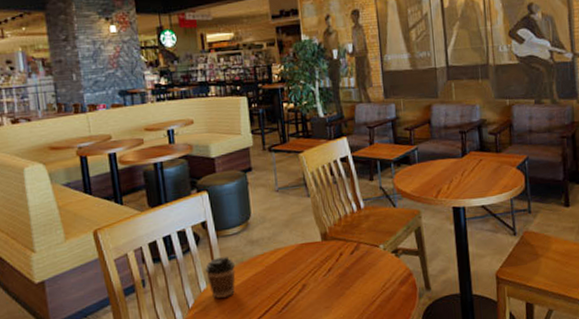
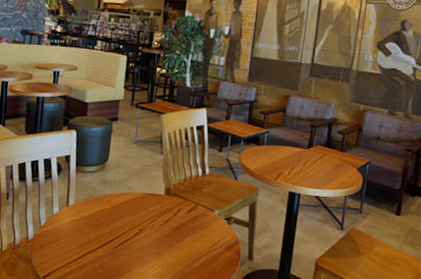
coffee cup: present [205,256,236,298] -> none [60,188,86,224]

